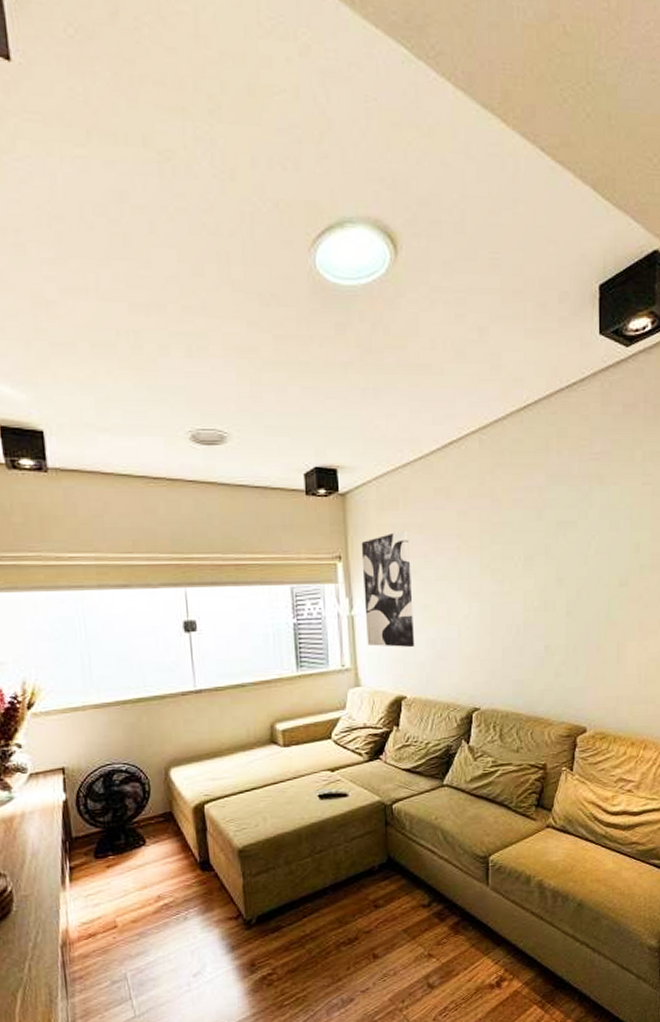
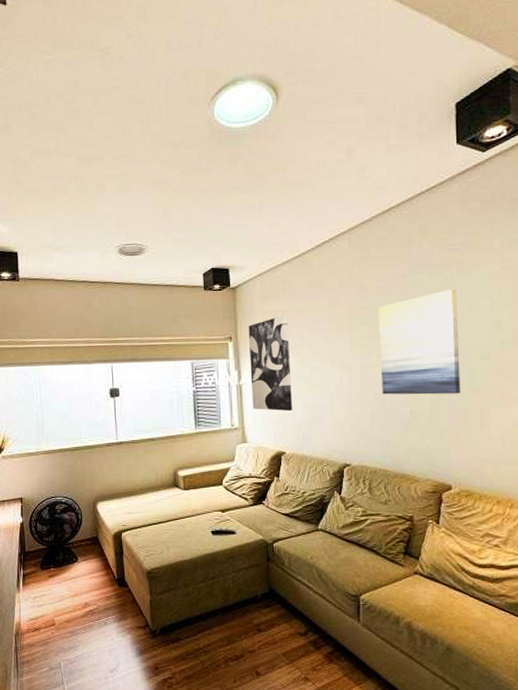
wall art: none [512,506,598,627] -> present [379,289,461,395]

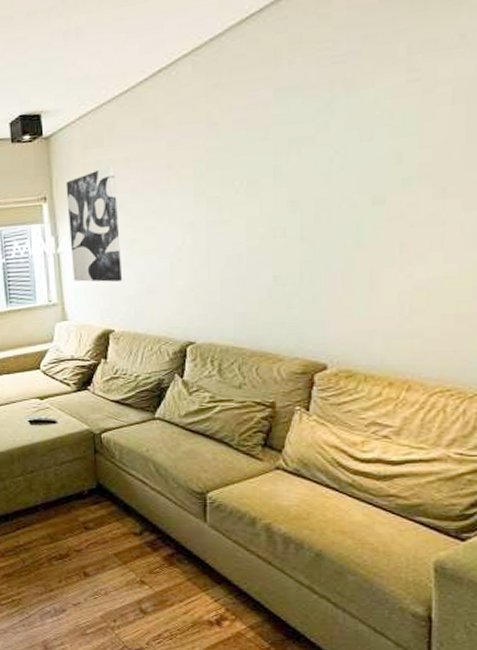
wall art: present [379,289,461,395] -> none [232,116,343,257]

